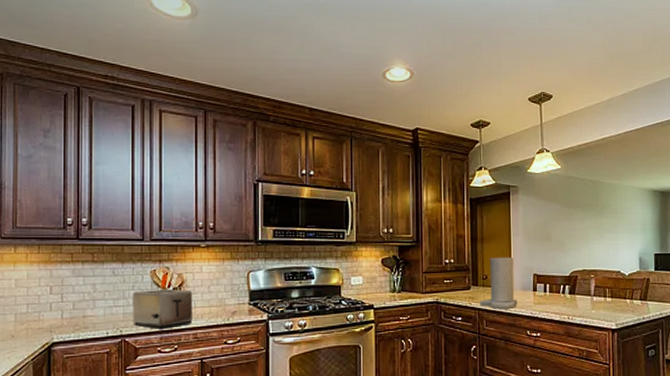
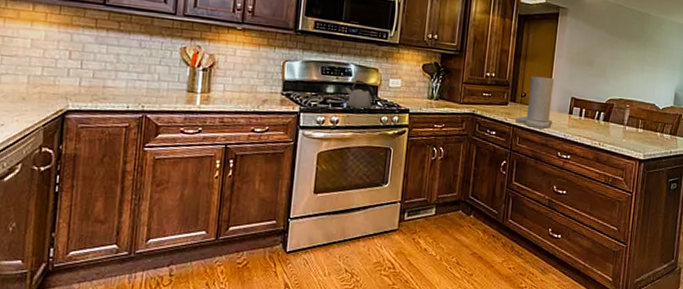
toaster: present [132,288,193,329] -> none [156,67,223,110]
kettle: none [309,282,339,310] -> present [345,79,376,109]

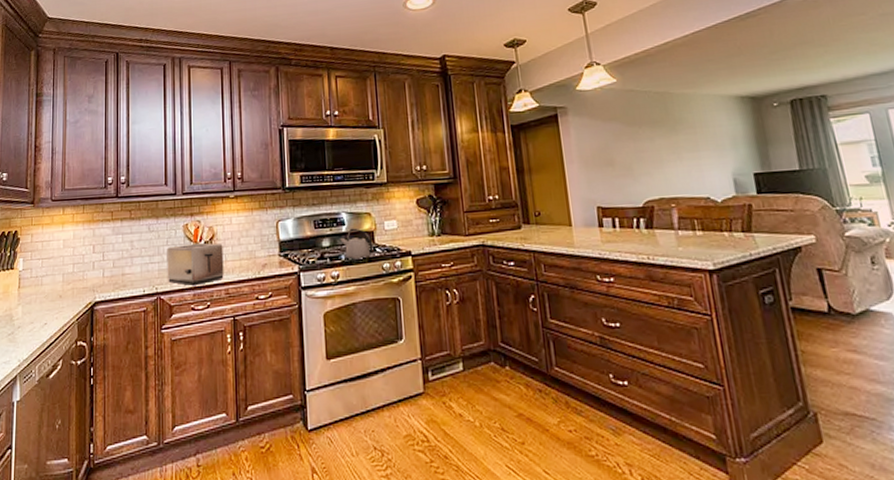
toaster: none [156,67,223,110] -> present [167,242,224,285]
paper towel: present [514,75,555,130] -> none [533,188,581,251]

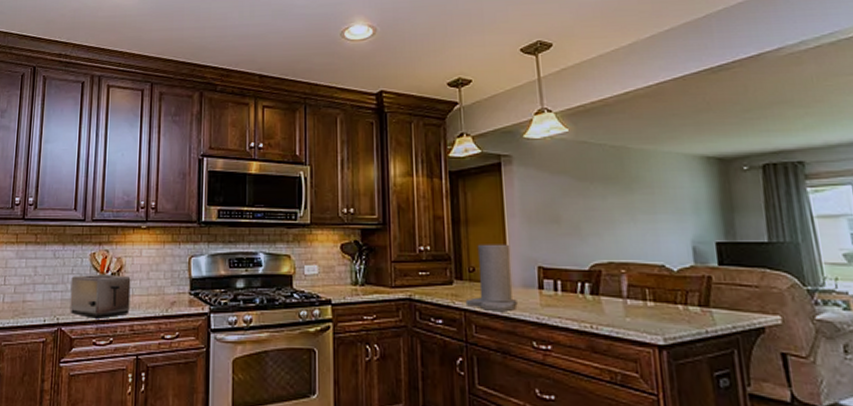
kettle: present [340,228,374,260] -> none [256,270,291,304]
paper towel: none [533,188,581,251] -> present [465,244,518,313]

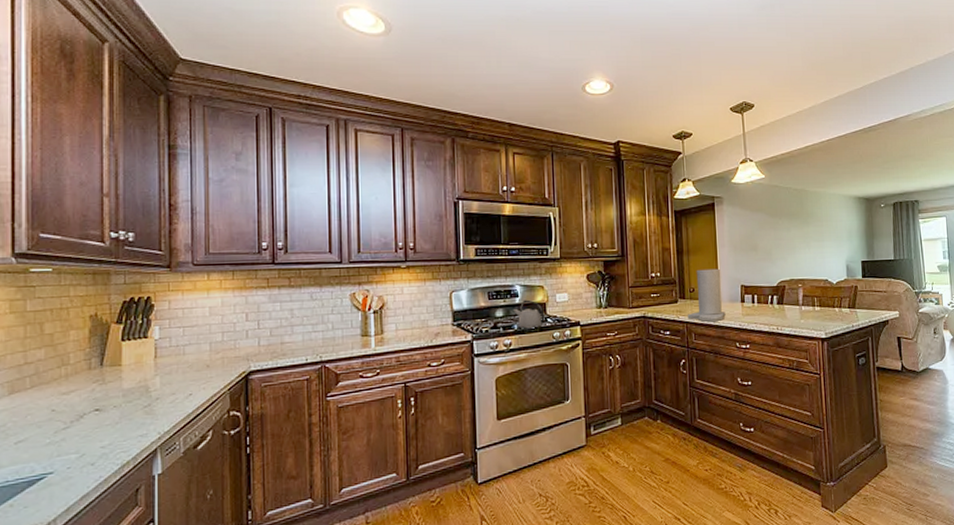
toaster: present [69,273,131,318] -> none [332,311,395,354]
kettle: none [256,270,291,304] -> present [514,299,545,329]

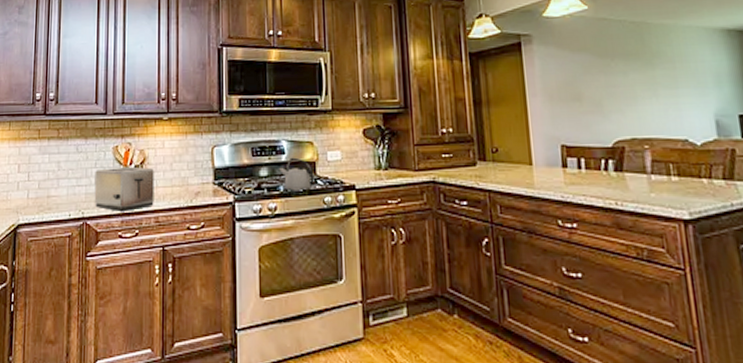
toaster: none [332,311,395,354] -> present [94,166,154,211]
paper towel: present [687,268,726,323] -> none [489,123,542,192]

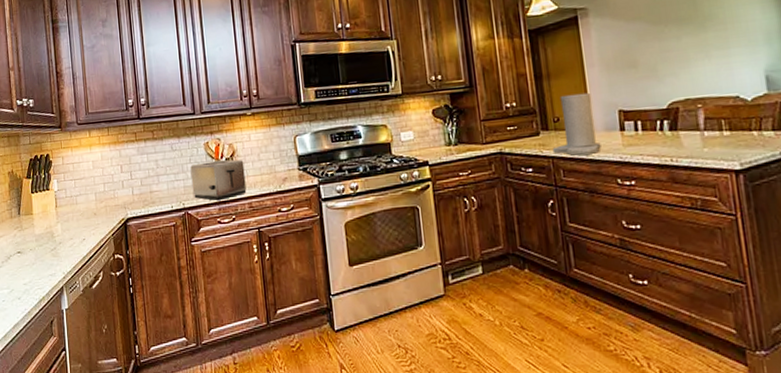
kettle: present [279,157,315,191] -> none [357,140,391,171]
paper towel: none [489,123,542,192] -> present [552,92,601,156]

